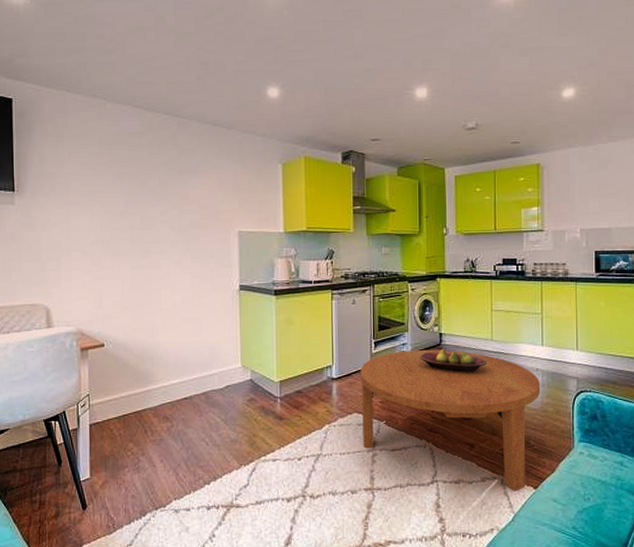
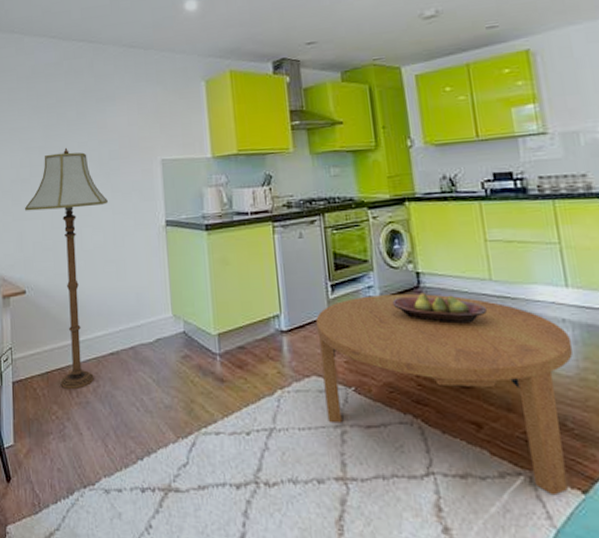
floor lamp: none [105,214,187,430] -> present [25,147,108,390]

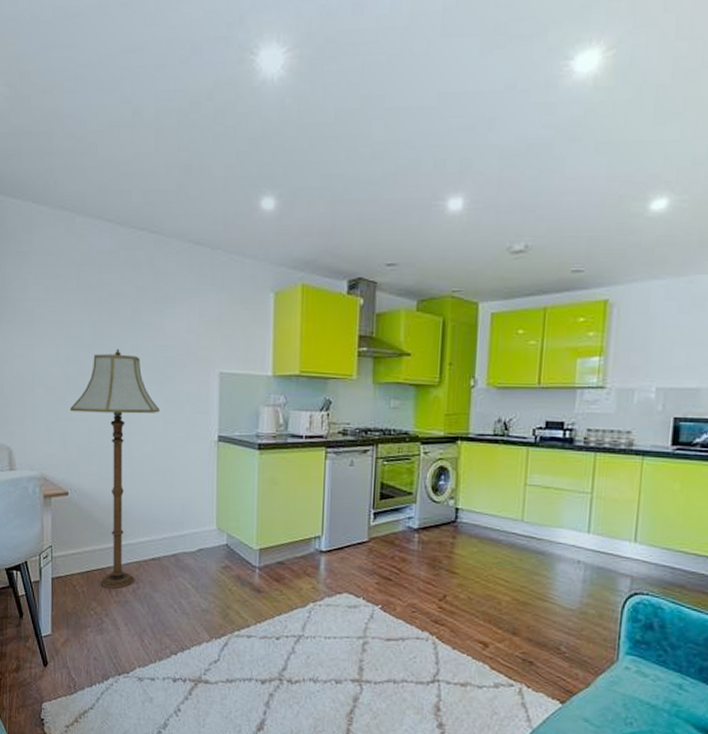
coffee table: present [316,294,574,496] -> none [352,525,582,704]
fruit bowl: present [392,292,487,324] -> none [428,527,513,558]

